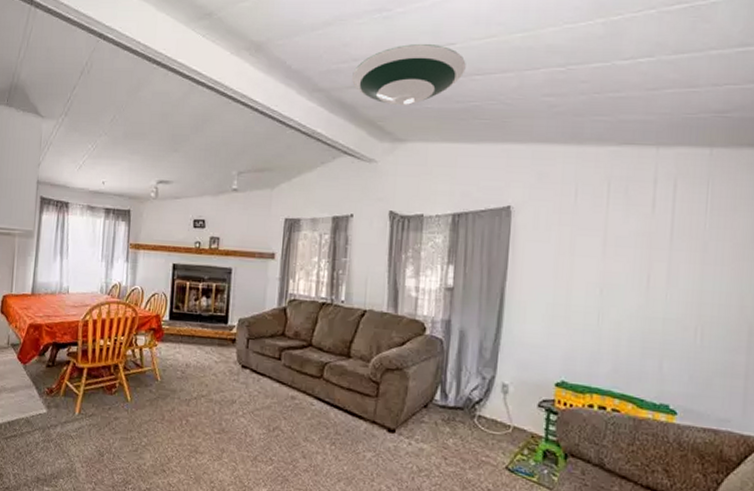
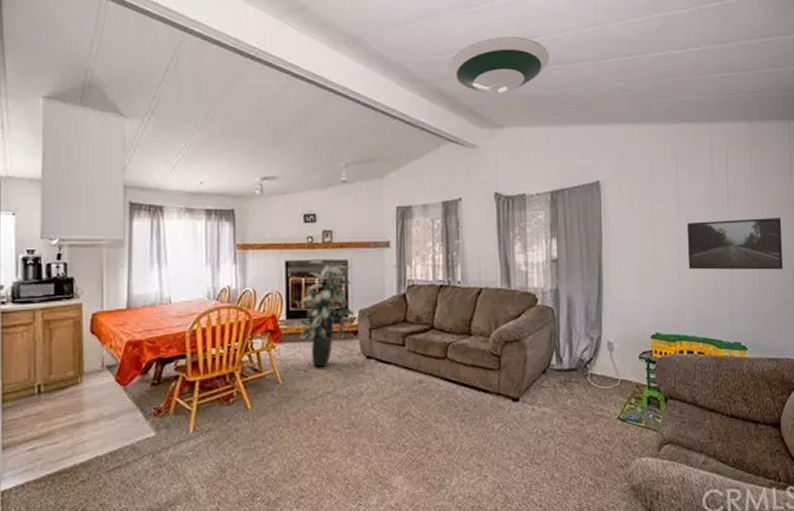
indoor plant: none [179,264,234,371] -> present [299,259,355,367]
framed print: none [610,260,742,327] -> present [686,218,784,270]

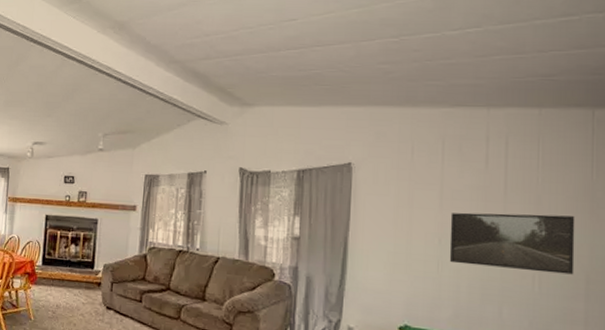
indoor plant: present [299,259,355,367] -> none [51,215,100,311]
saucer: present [449,37,550,94] -> none [204,20,307,75]

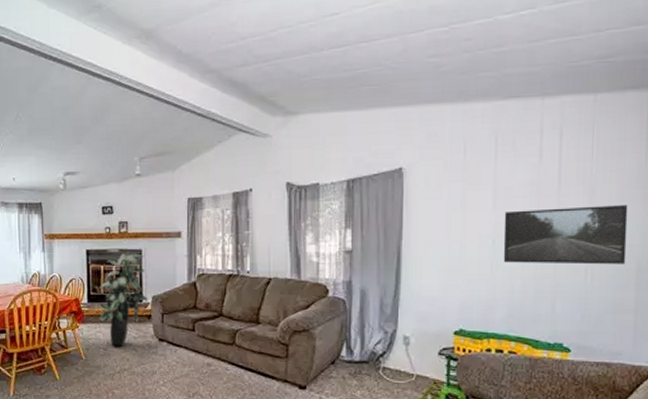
indoor plant: none [51,215,100,311] -> present [99,248,148,346]

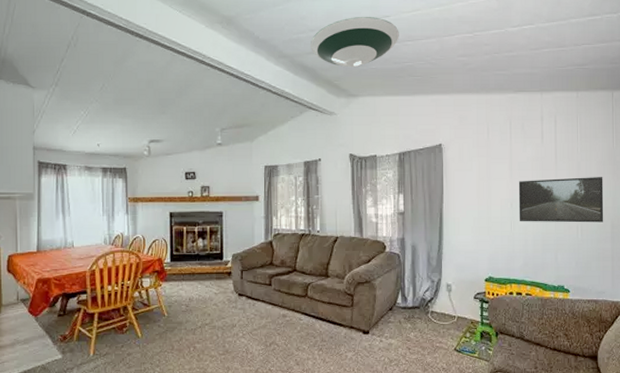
indoor plant: present [99,248,148,346] -> none [181,211,229,302]
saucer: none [241,16,351,80] -> present [311,17,399,68]

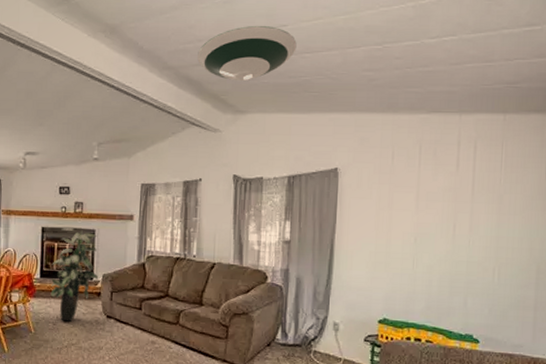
indoor plant: none [181,211,229,302] -> present [50,227,99,322]
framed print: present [518,177,604,223] -> none [423,212,531,266]

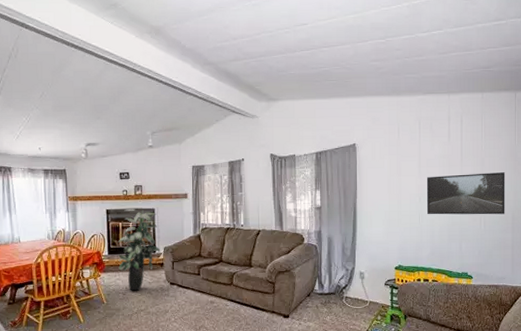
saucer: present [197,26,297,82] -> none [233,25,316,73]
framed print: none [423,212,531,266] -> present [426,172,505,215]

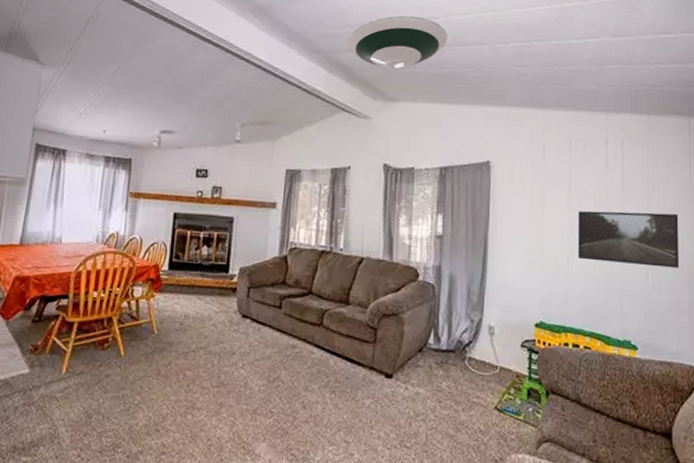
indoor plant: present [118,208,161,291] -> none [179,213,235,321]
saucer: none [233,25,316,73] -> present [348,16,448,70]

